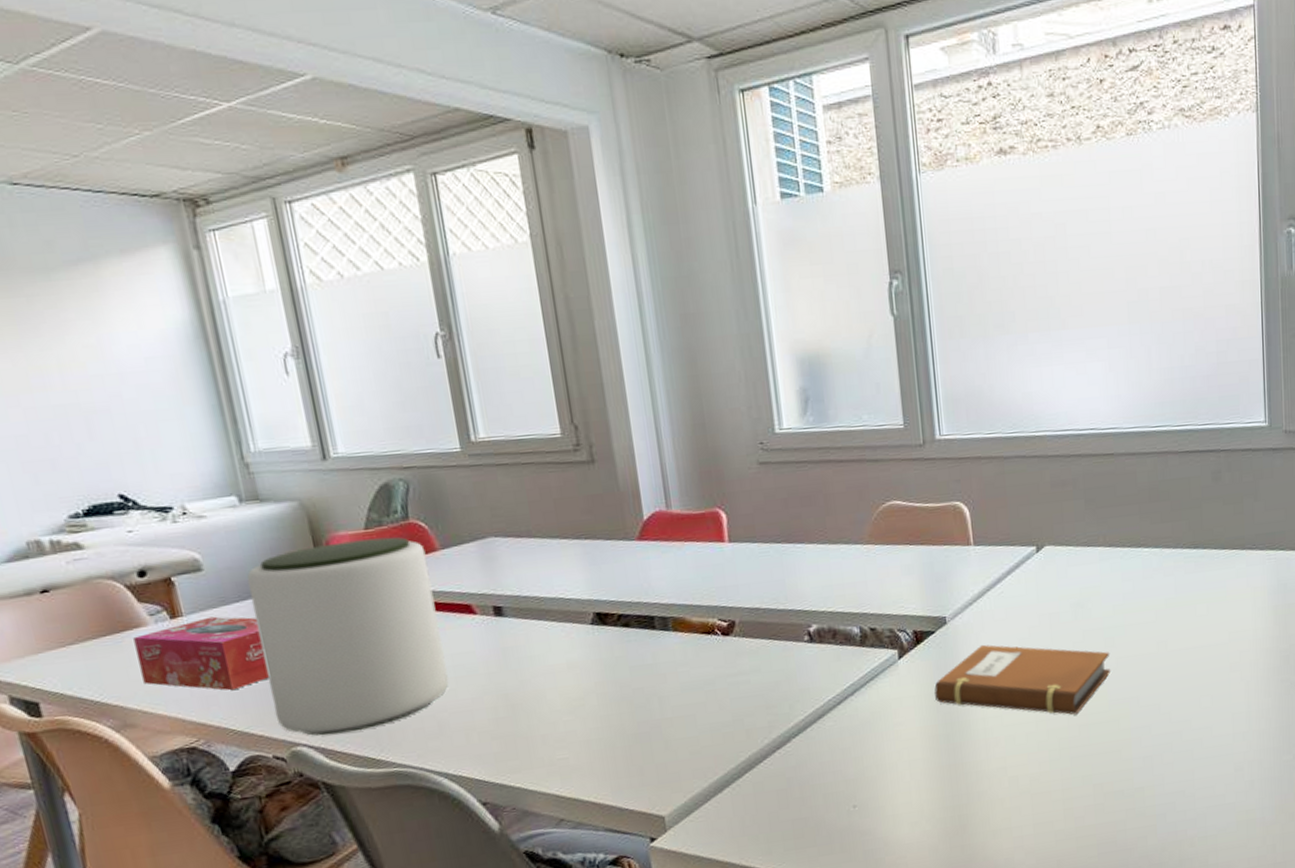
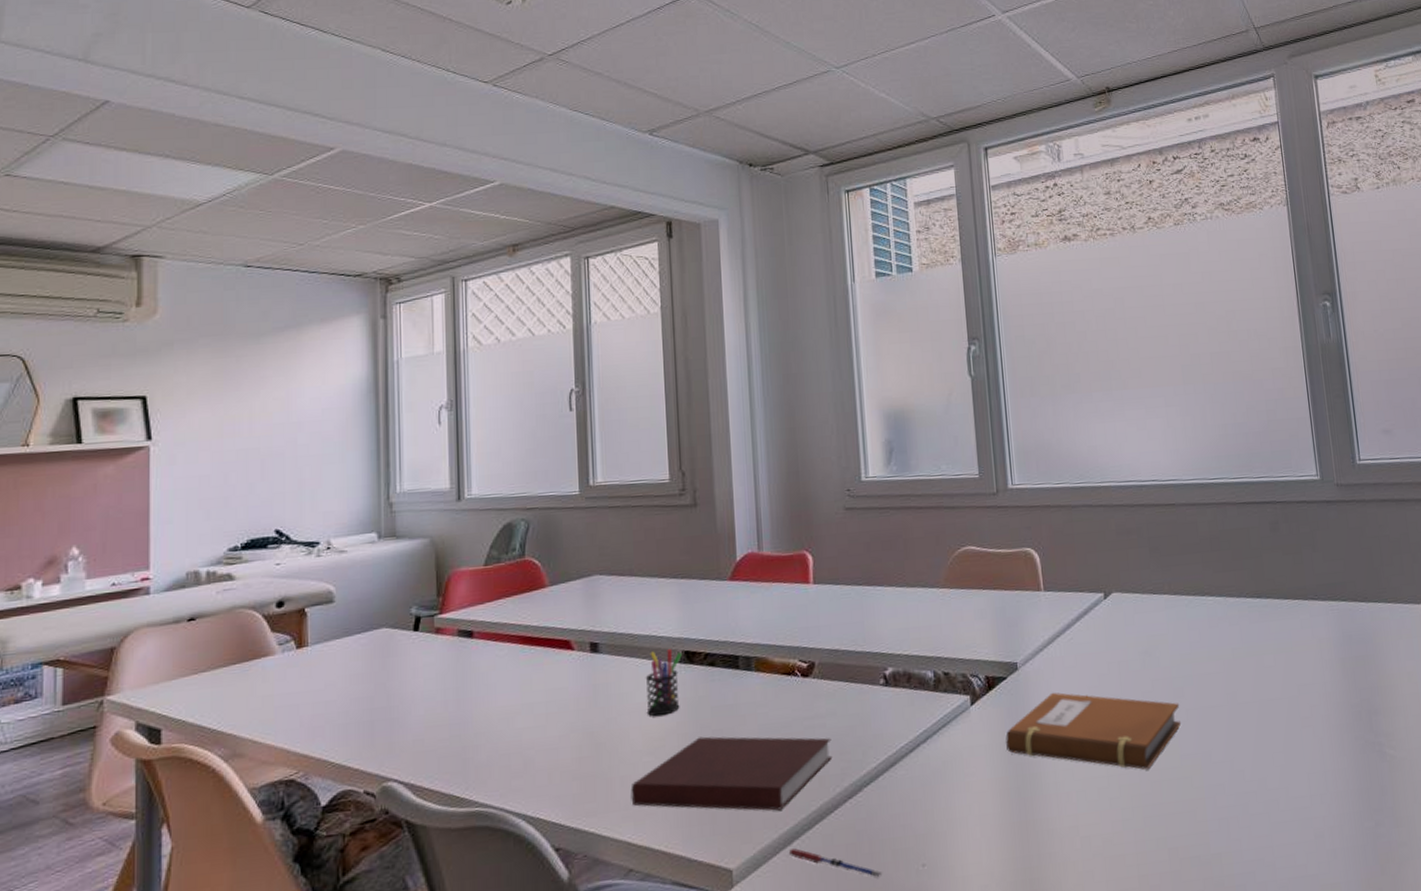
tissue box: present [133,616,269,691] -> none [260,647,374,722]
plant pot: present [247,537,449,736] -> none [371,573,540,771]
notebook: none [553,693,759,762] -> present [631,736,833,811]
pen holder: none [556,610,597,678] -> present [645,648,682,717]
pen: none [719,795,815,820] -> present [788,848,883,878]

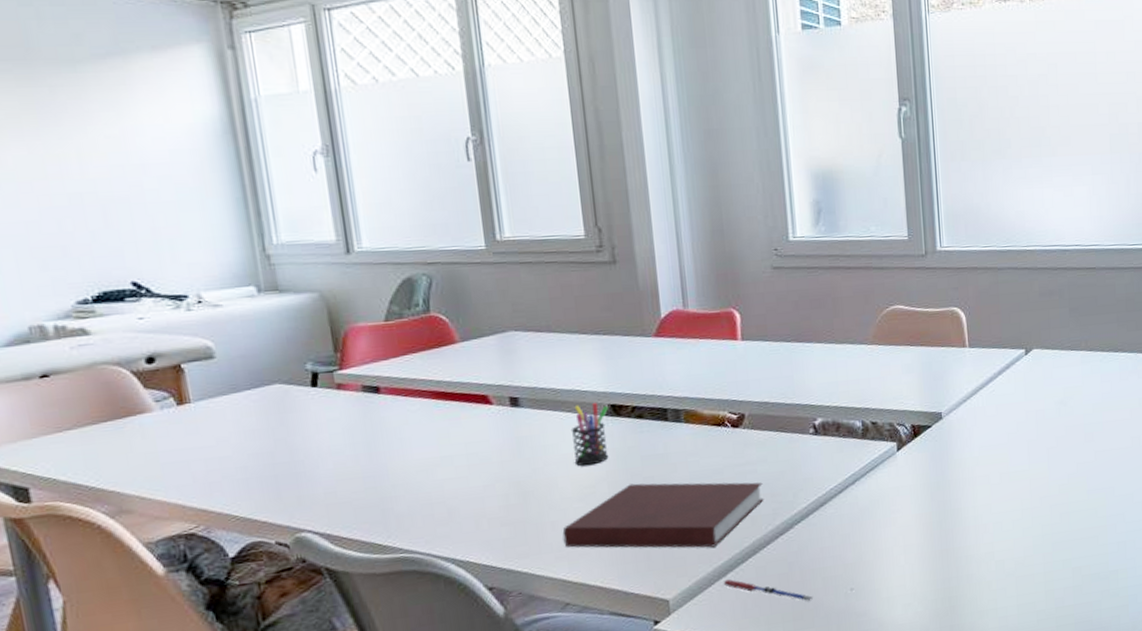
notebook: present [1006,692,1181,770] -> none [929,438,1090,504]

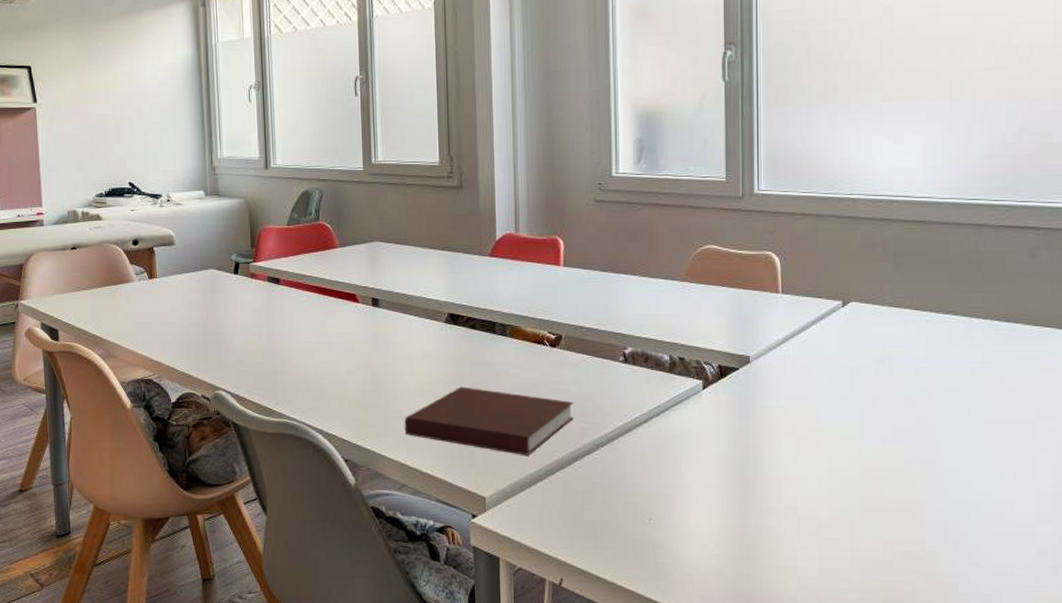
pen holder: present [570,402,609,467] -> none [416,309,447,365]
pen: present [723,579,814,602] -> none [533,488,614,523]

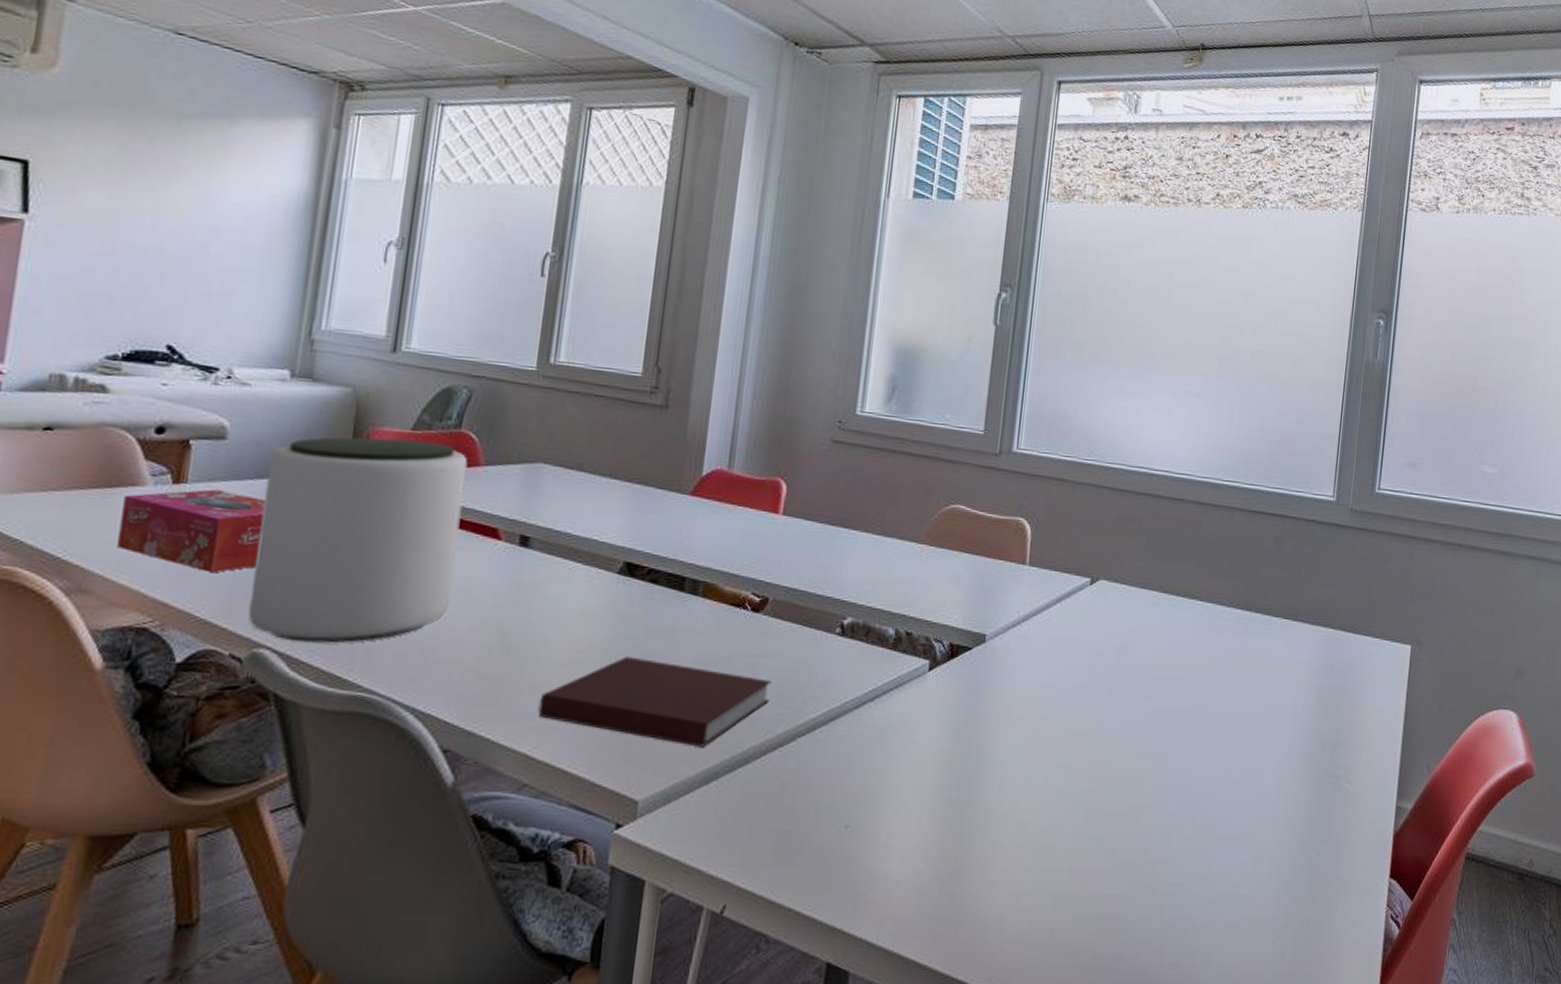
tissue box: none [123,281,207,340] -> present [117,489,266,573]
plant pot: none [202,233,332,385] -> present [248,437,468,644]

